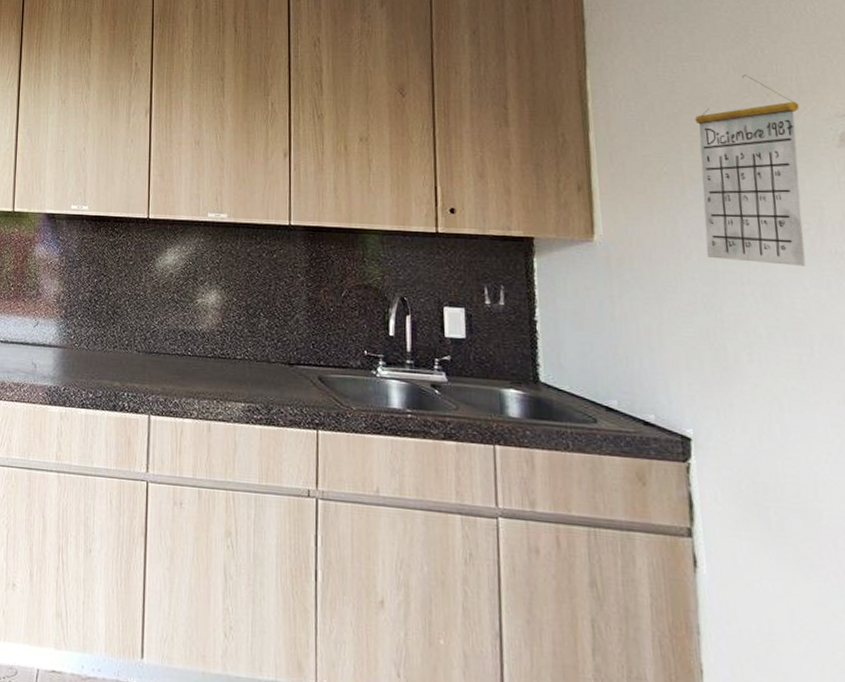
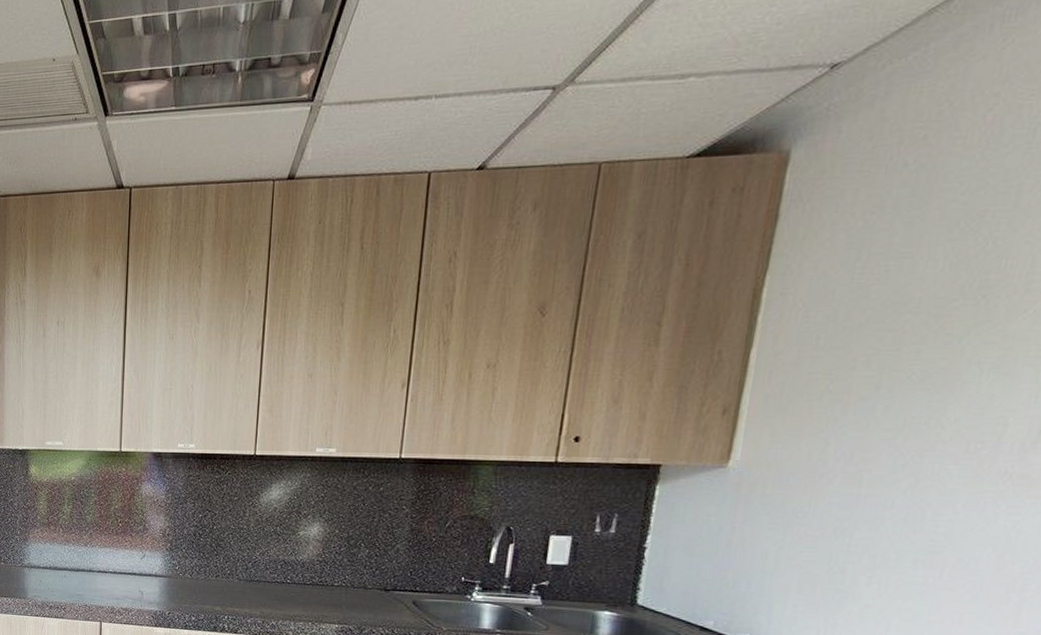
calendar: present [694,75,806,266] -> none [853,273,1020,488]

